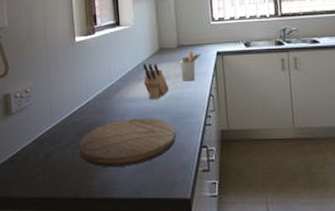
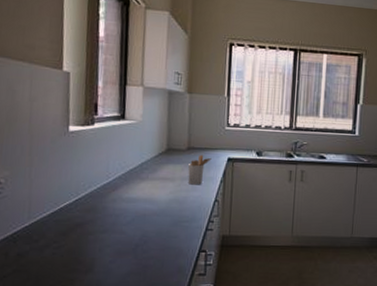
cutting board: present [79,118,175,168] -> none [61,219,174,270]
knife block: present [143,63,169,99] -> none [145,163,174,201]

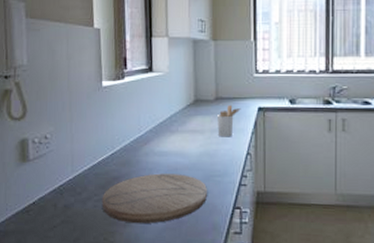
cutting board: none [61,219,174,270] -> present [102,173,207,224]

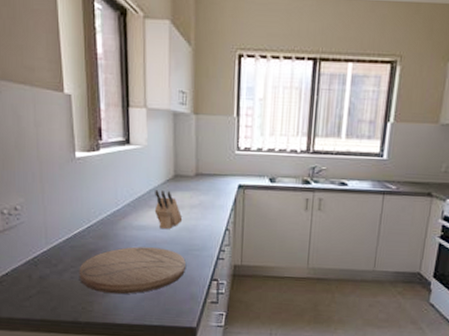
knife block: none [176,115,204,154] -> present [154,190,183,229]
utensil holder: present [217,104,241,137] -> none [197,181,221,213]

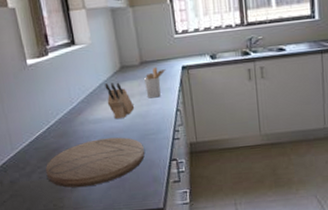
utensil holder: none [197,181,221,213] -> present [144,66,166,98]

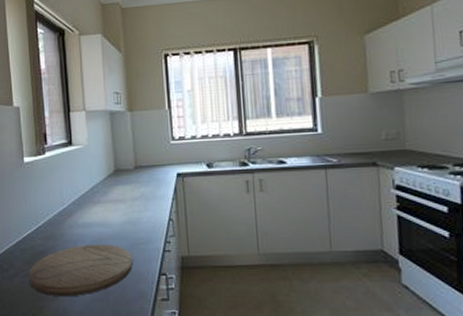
knife block: present [105,82,135,119] -> none [97,186,126,224]
utensil holder: present [144,66,166,98] -> none [138,172,160,205]

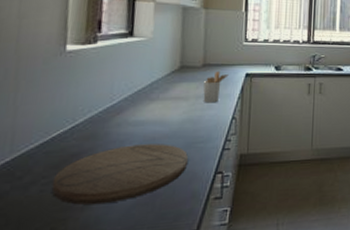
utensil holder: none [138,172,160,205] -> present [203,70,229,103]

